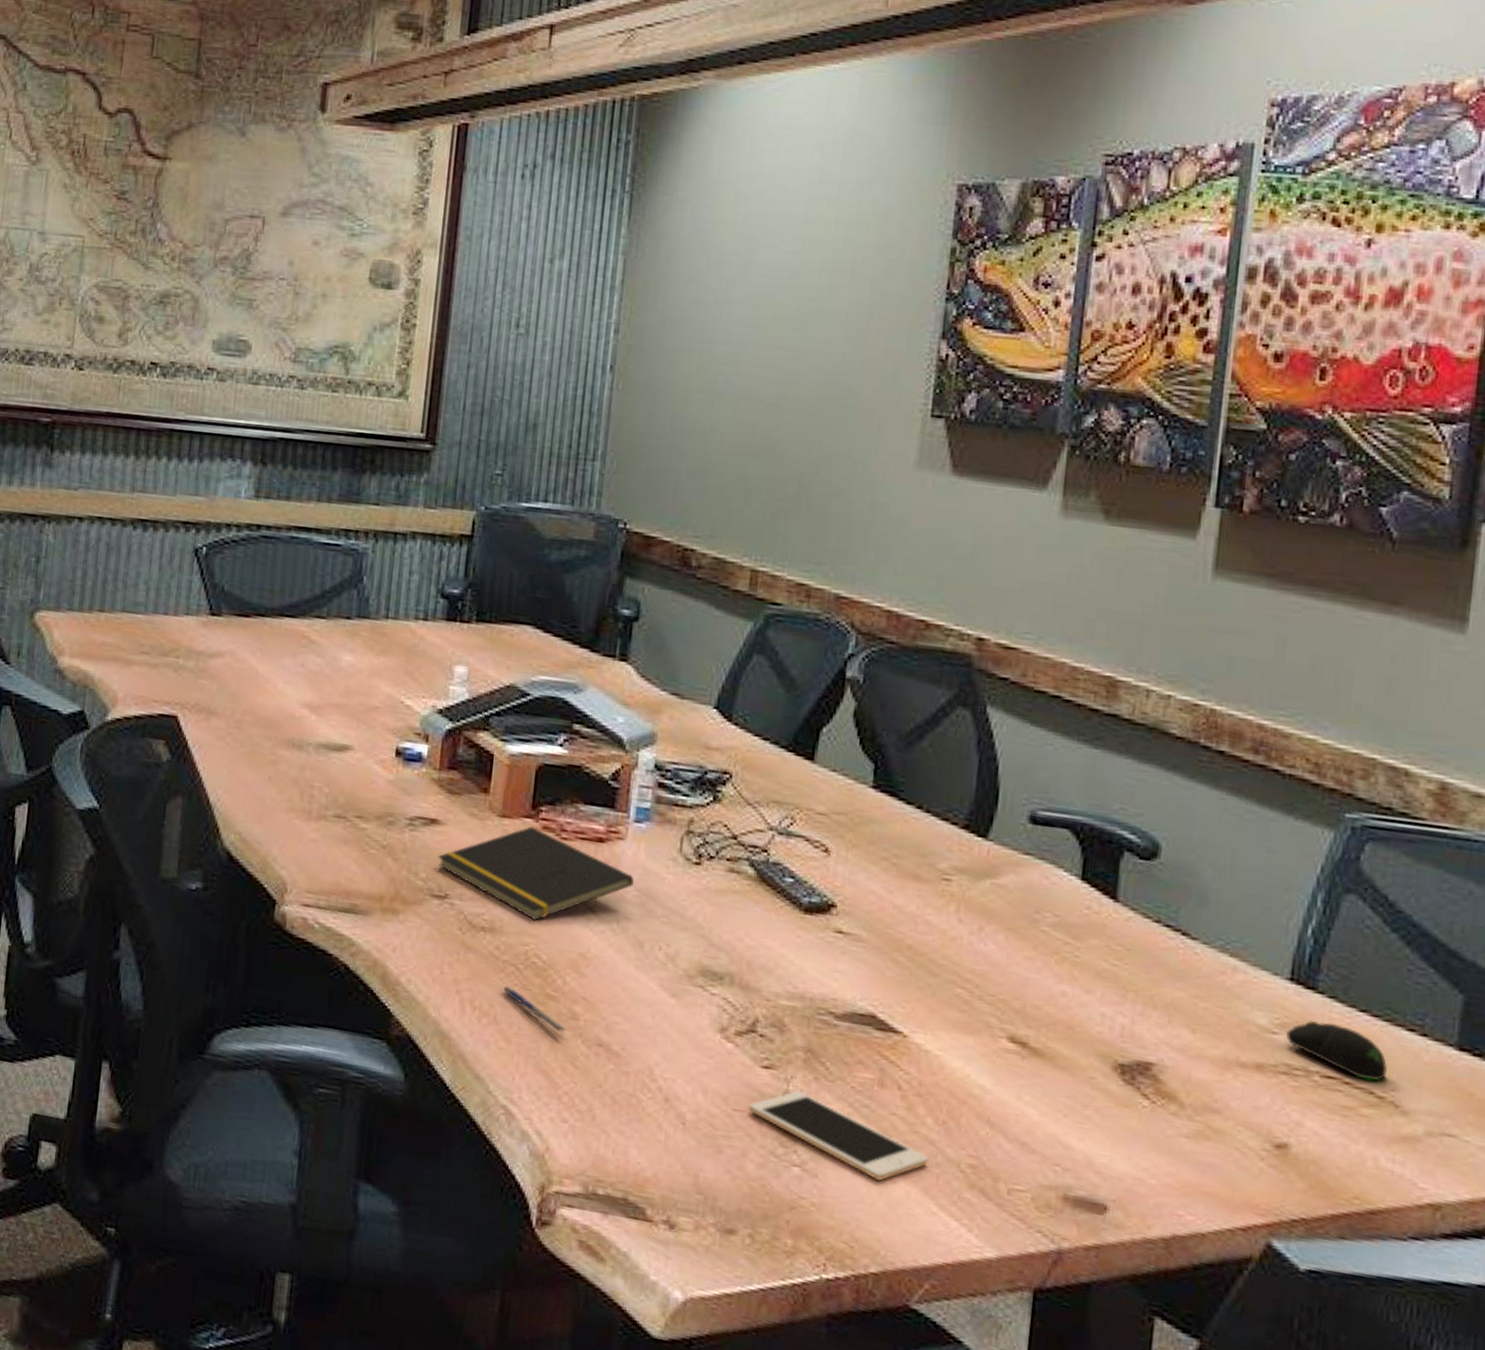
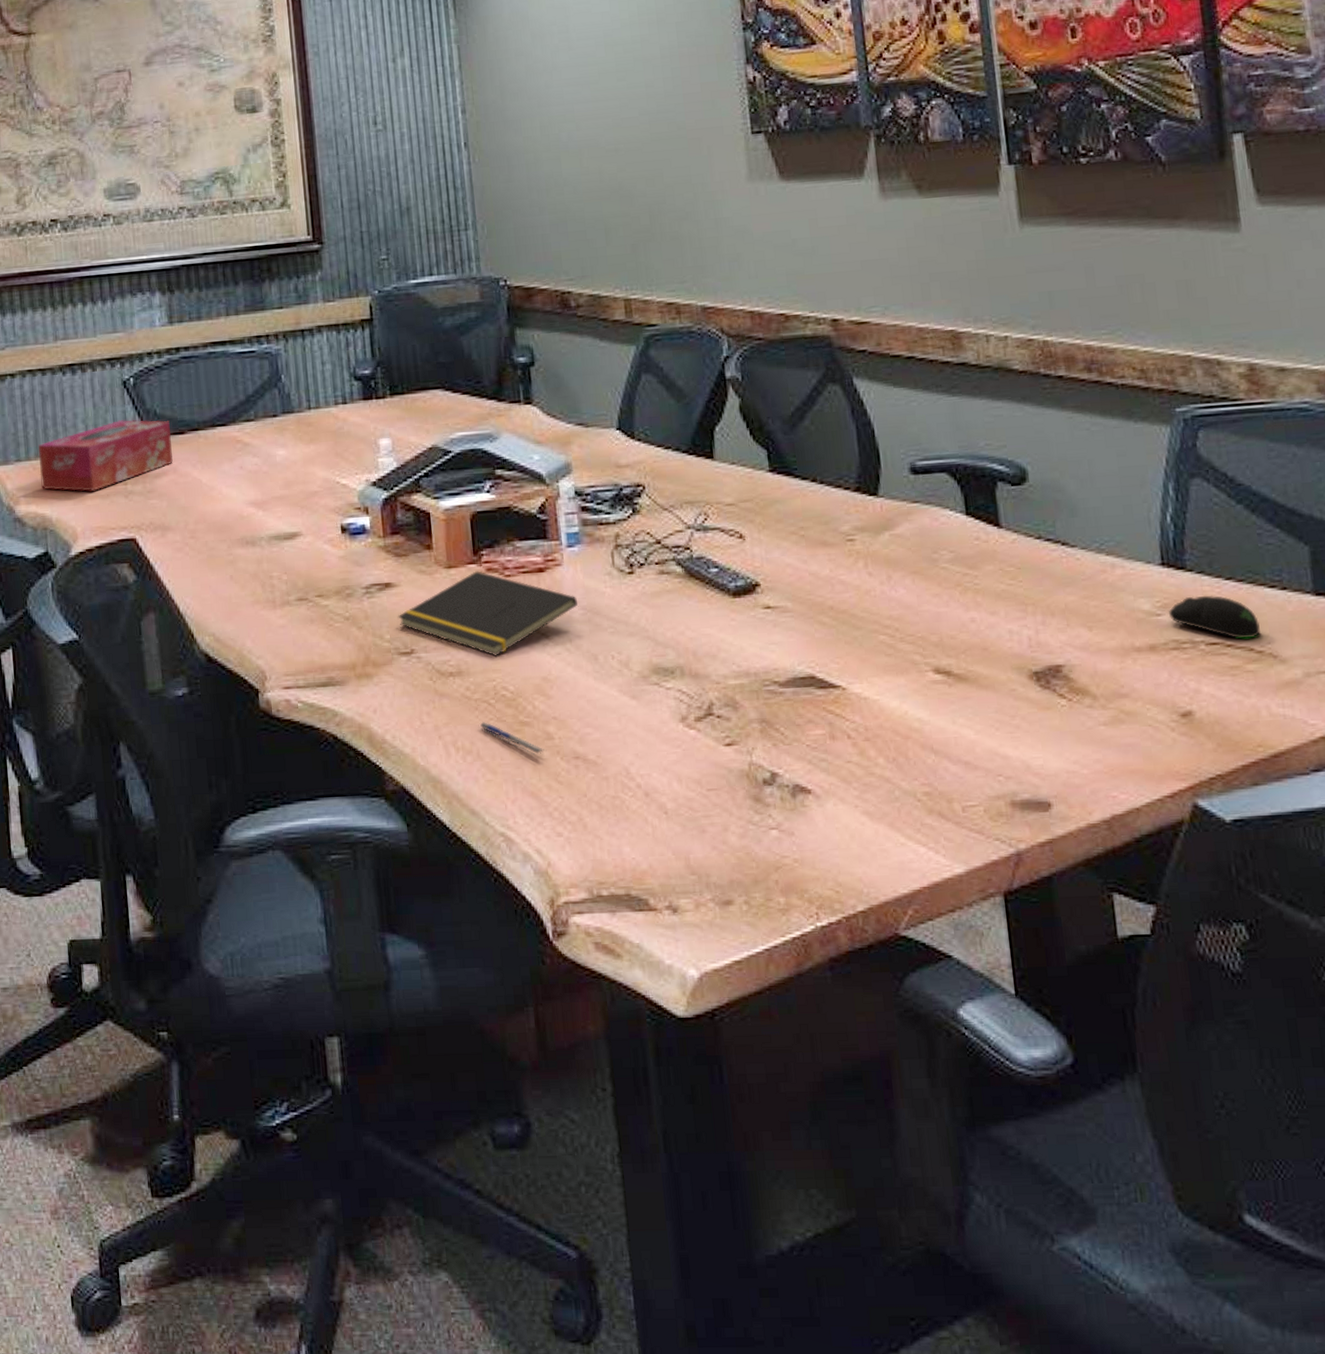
tissue box: none [89,589,236,658] -> present [38,419,173,492]
cell phone: present [748,1091,929,1181] -> none [720,760,888,825]

